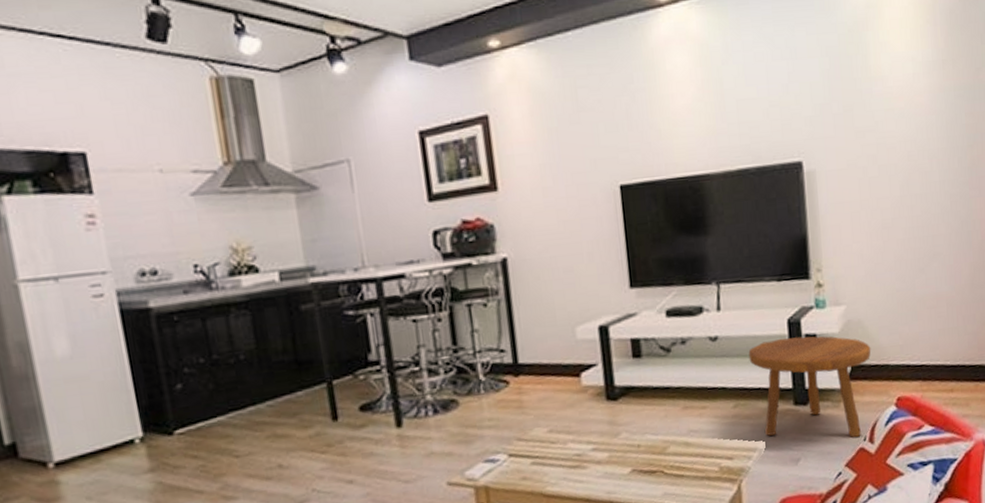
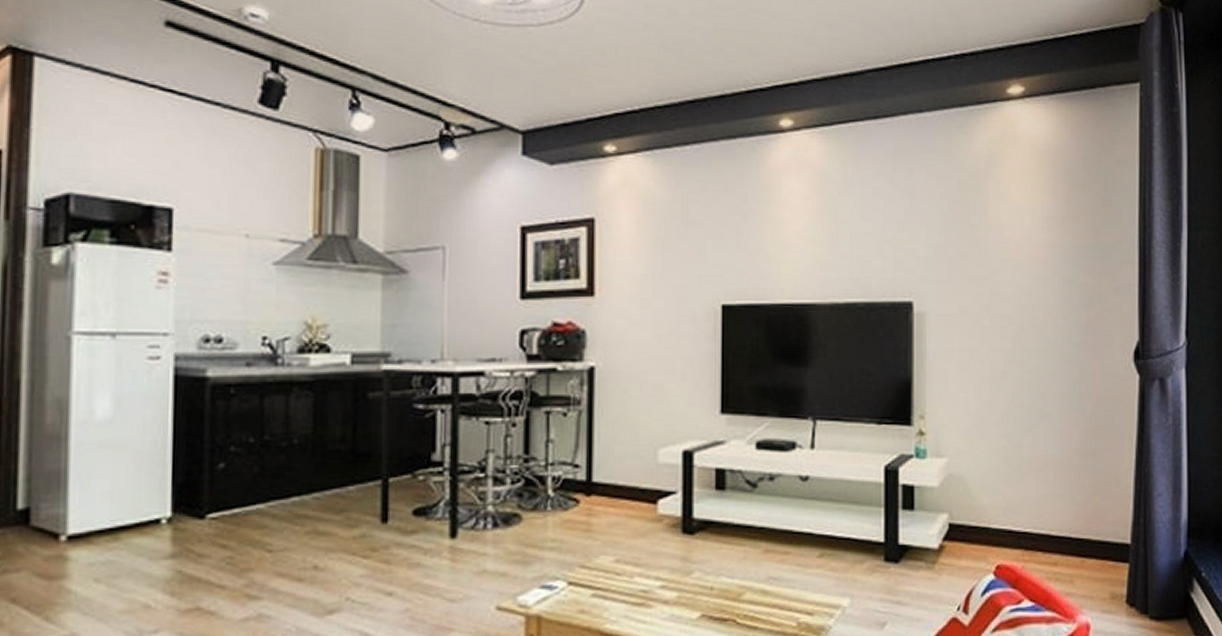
footstool: present [748,336,871,438] -> none [840,486,972,606]

